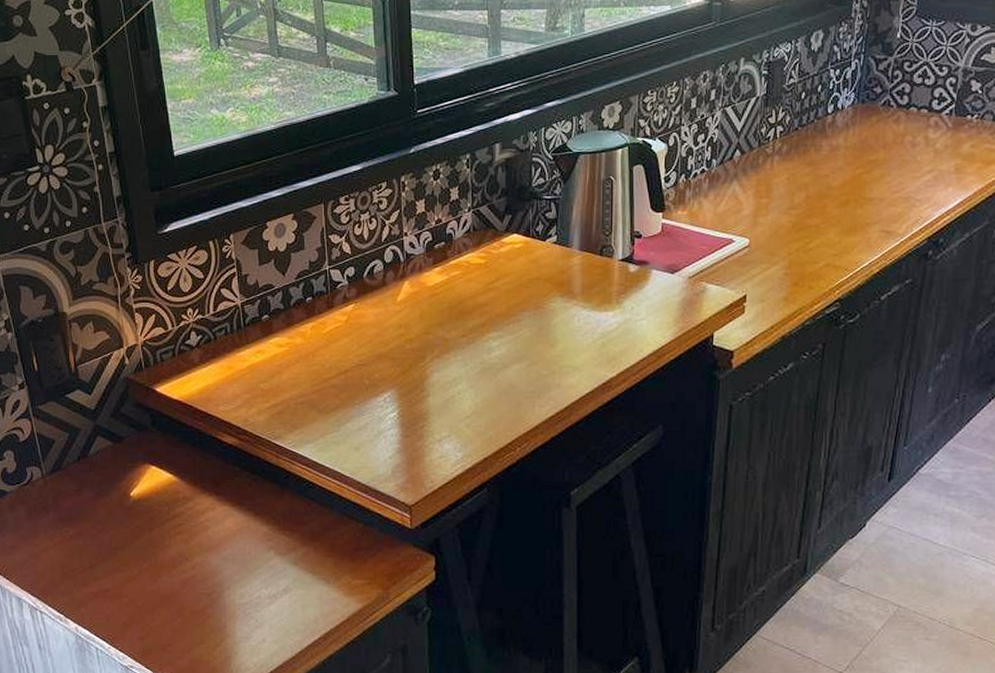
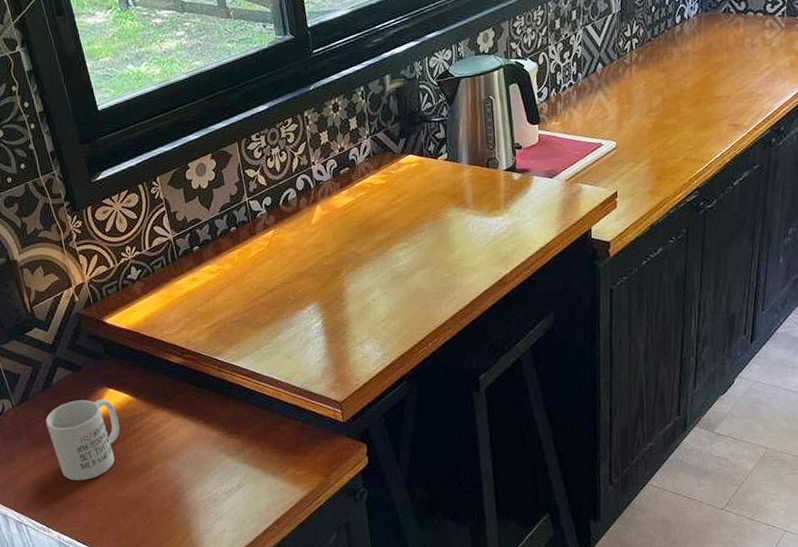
mug: none [77,475,158,567] -> present [45,399,120,481]

